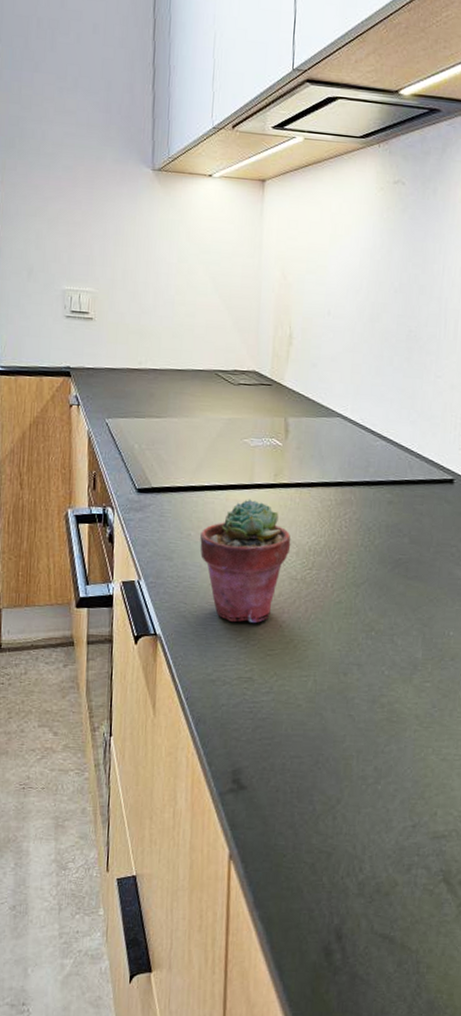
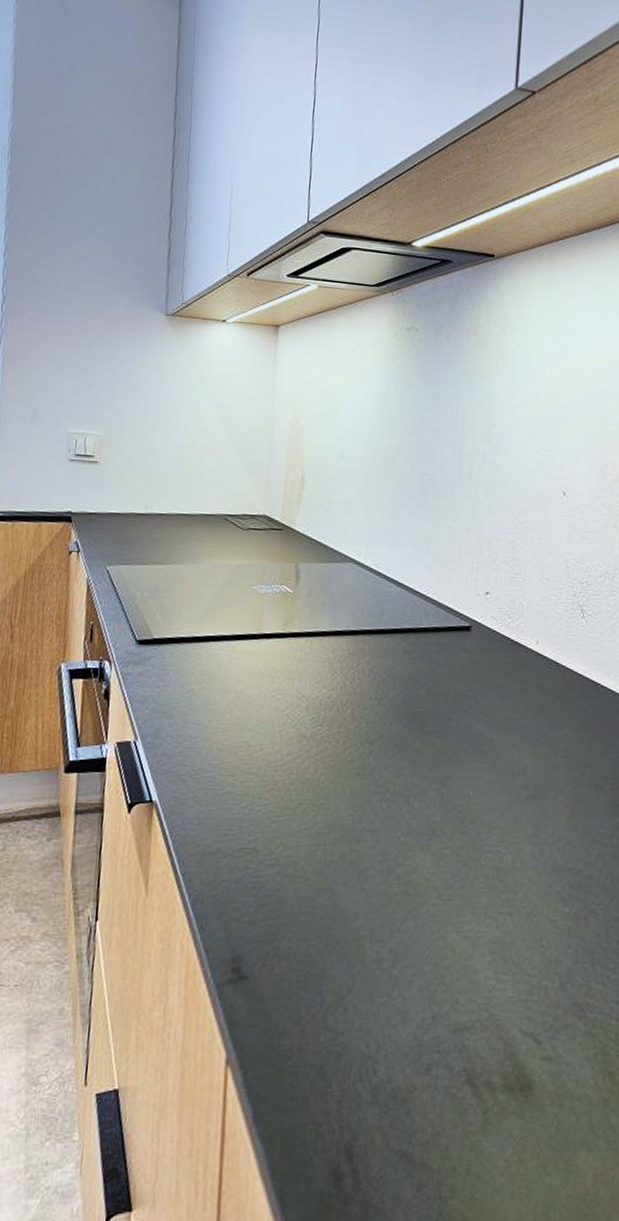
potted succulent: present [200,499,291,623] -> none [202,650,301,786]

